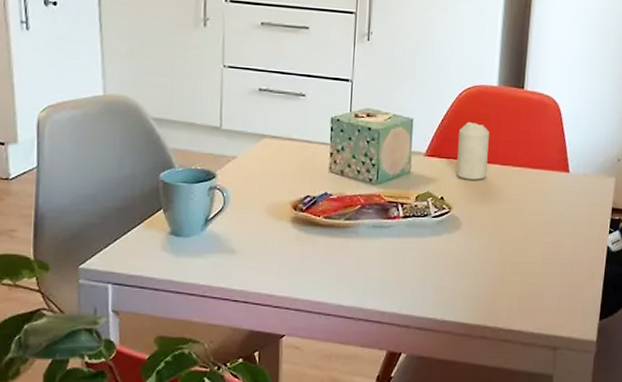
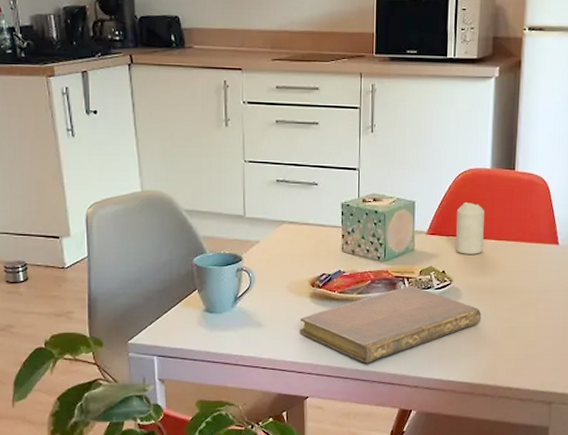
notebook: none [278,212,483,299] -> present [300,286,481,364]

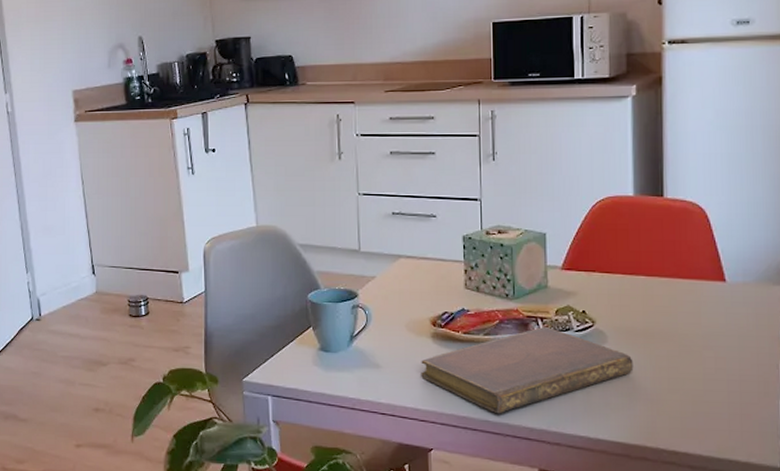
candle: present [456,202,485,254] -> none [595,233,630,292]

